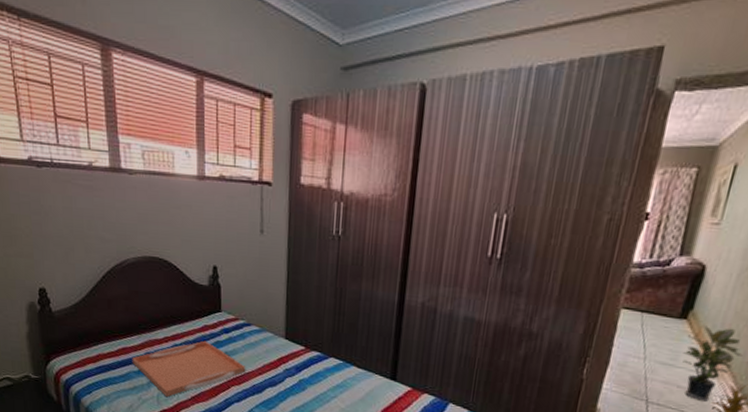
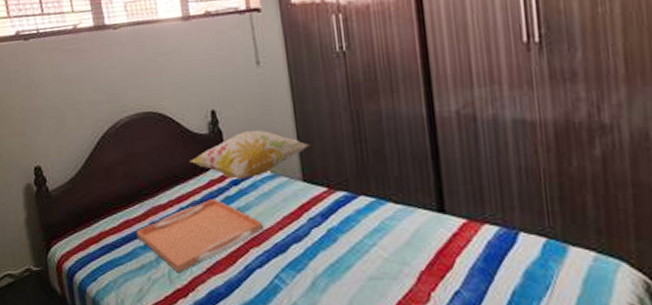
decorative pillow: none [187,288,295,329] -> present [189,129,309,179]

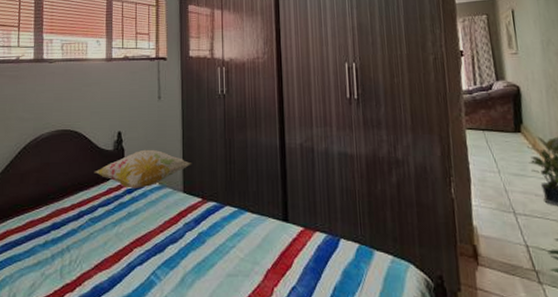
serving tray: present [136,198,264,274] -> none [38,203,148,270]

